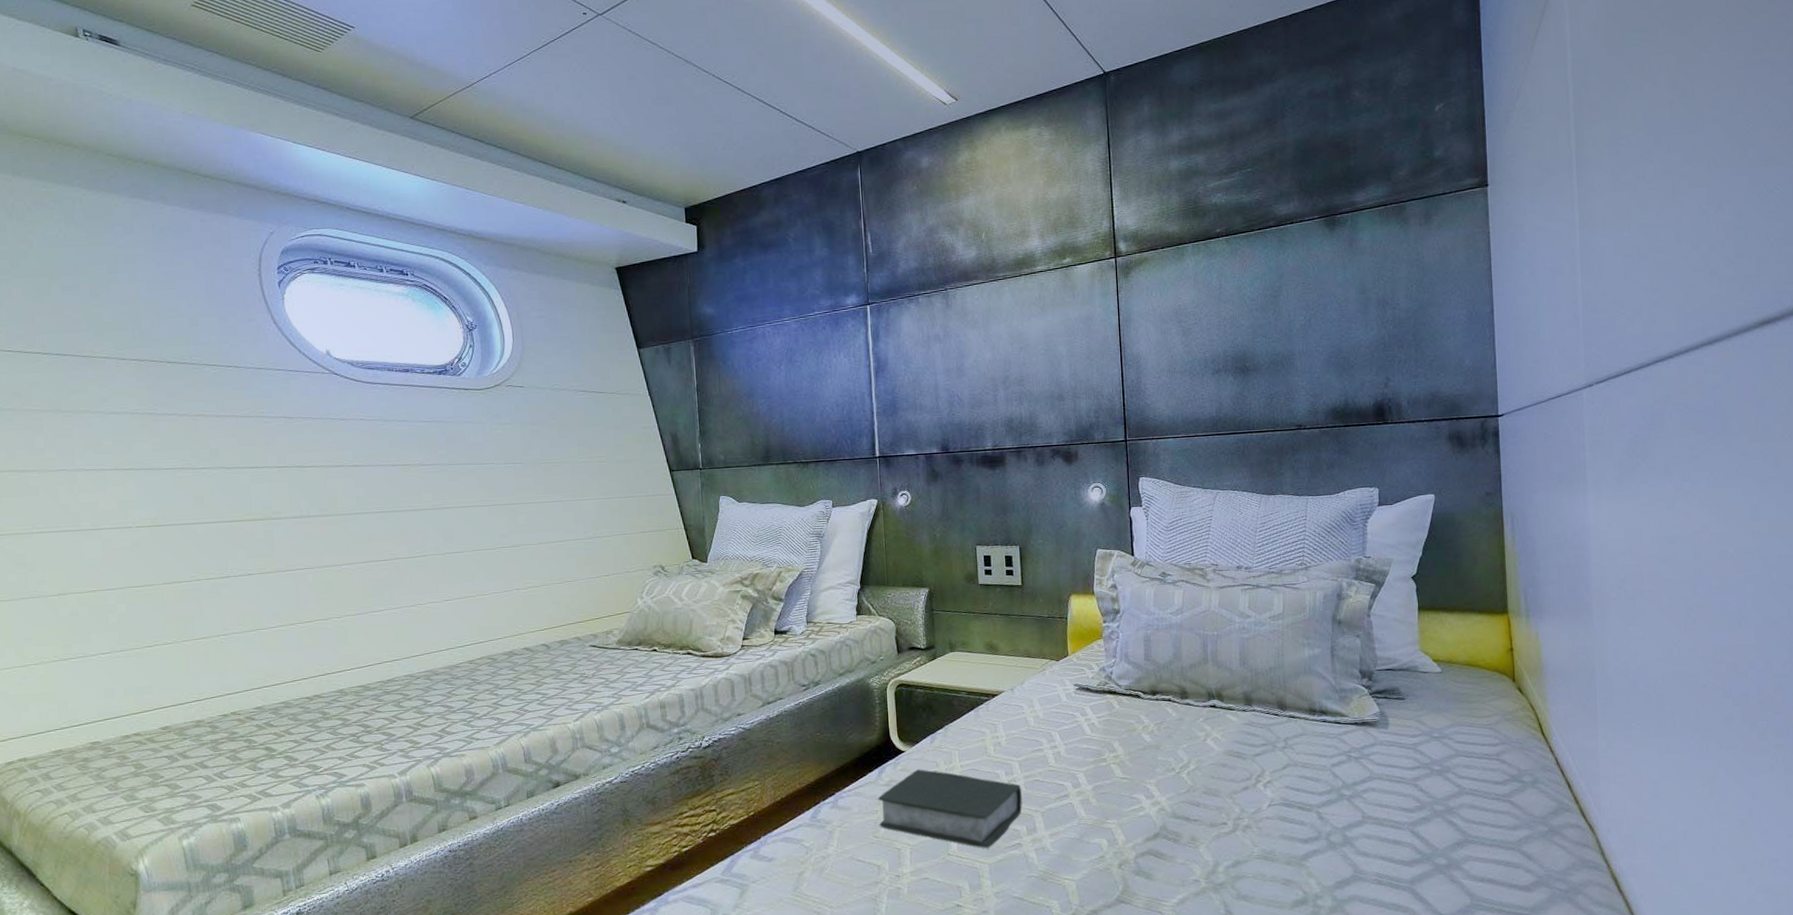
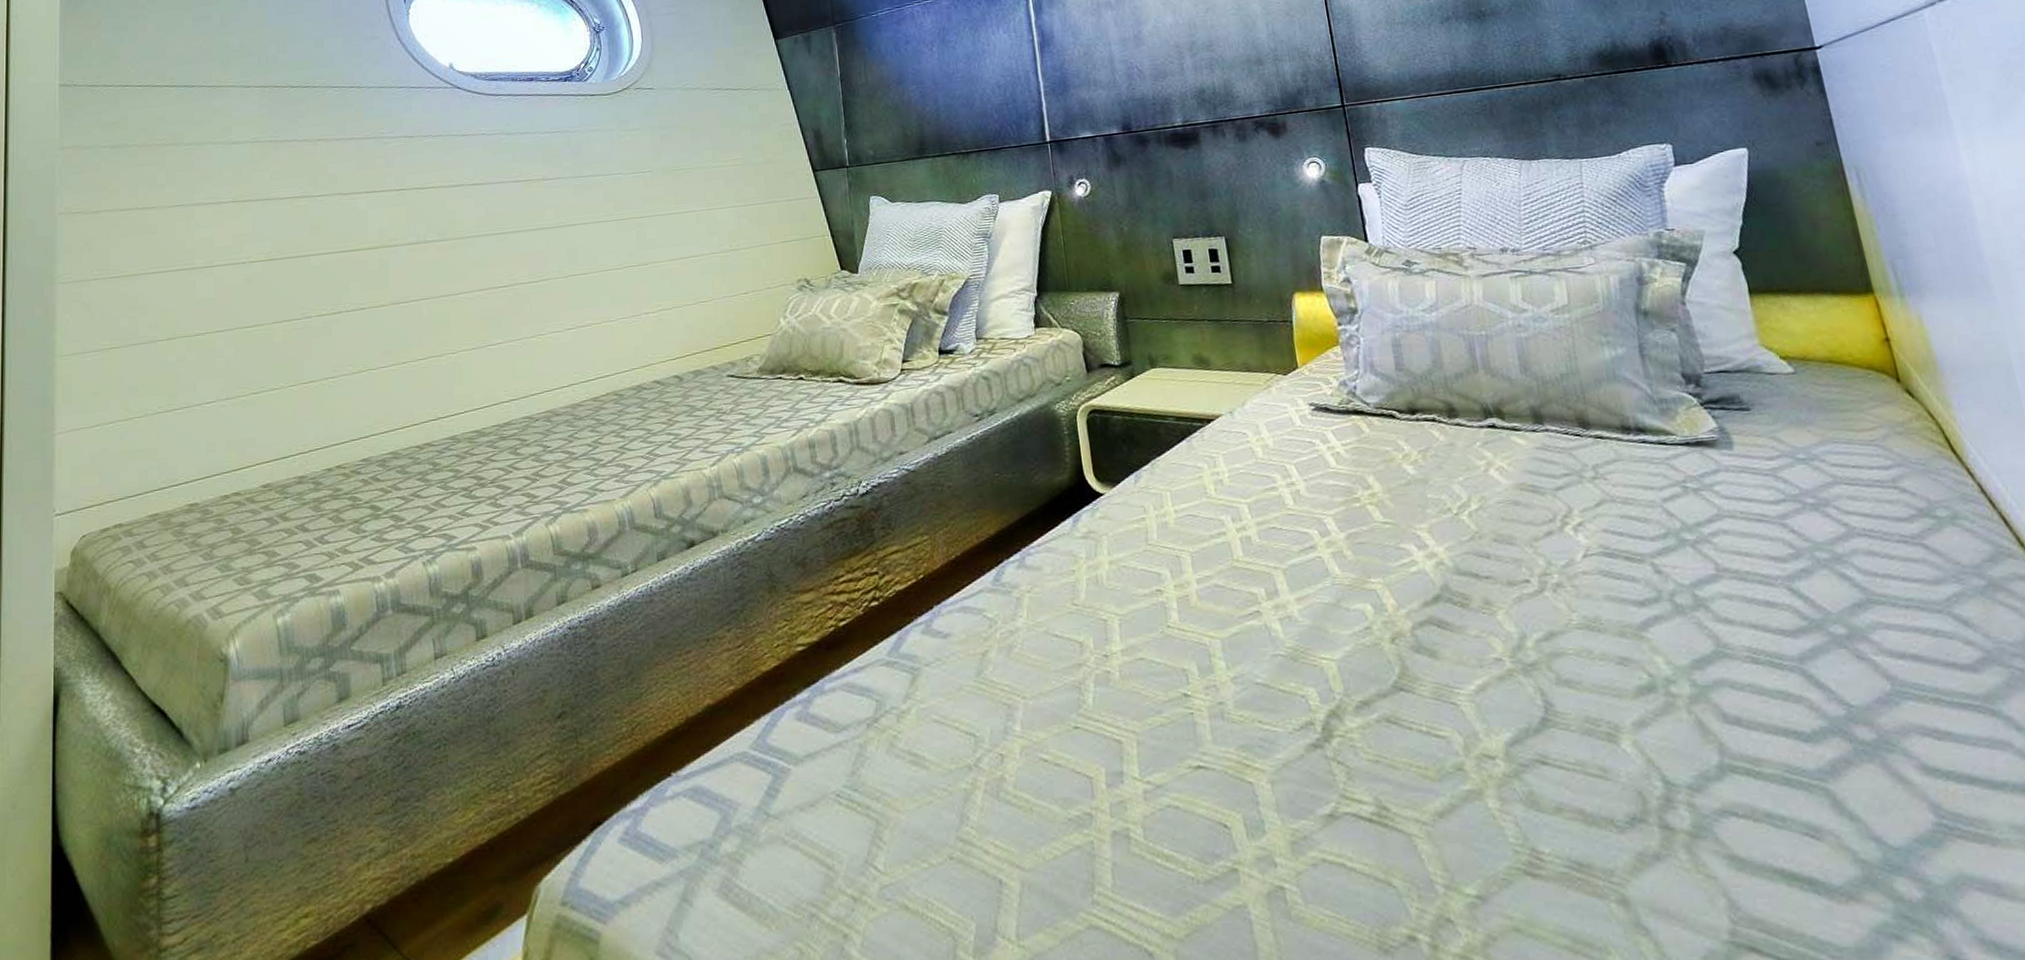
book: present [877,769,1023,848] -> none [1074,516,1258,618]

